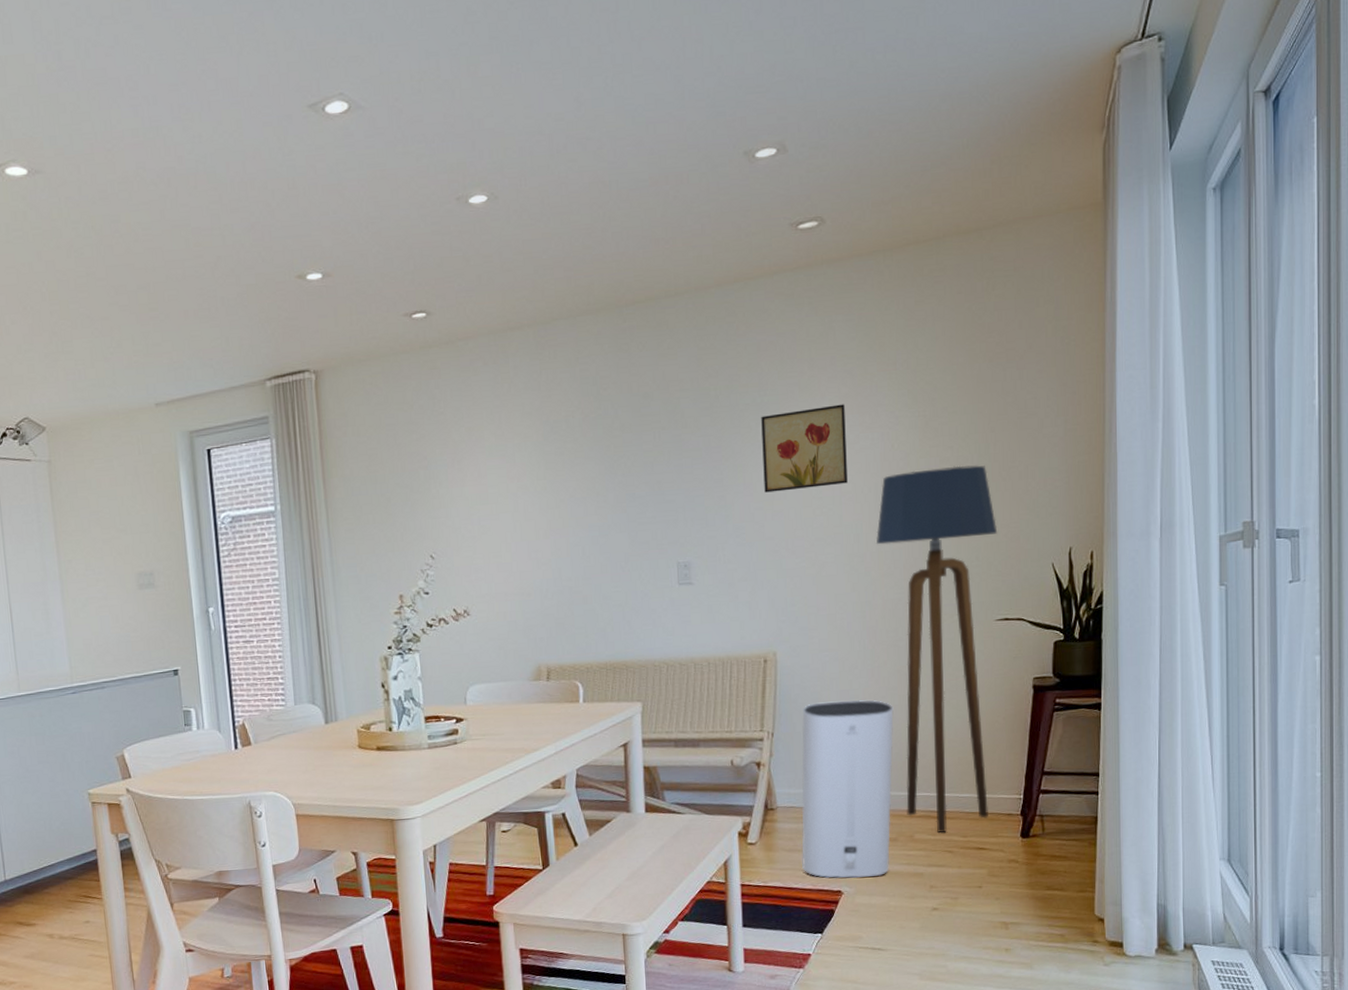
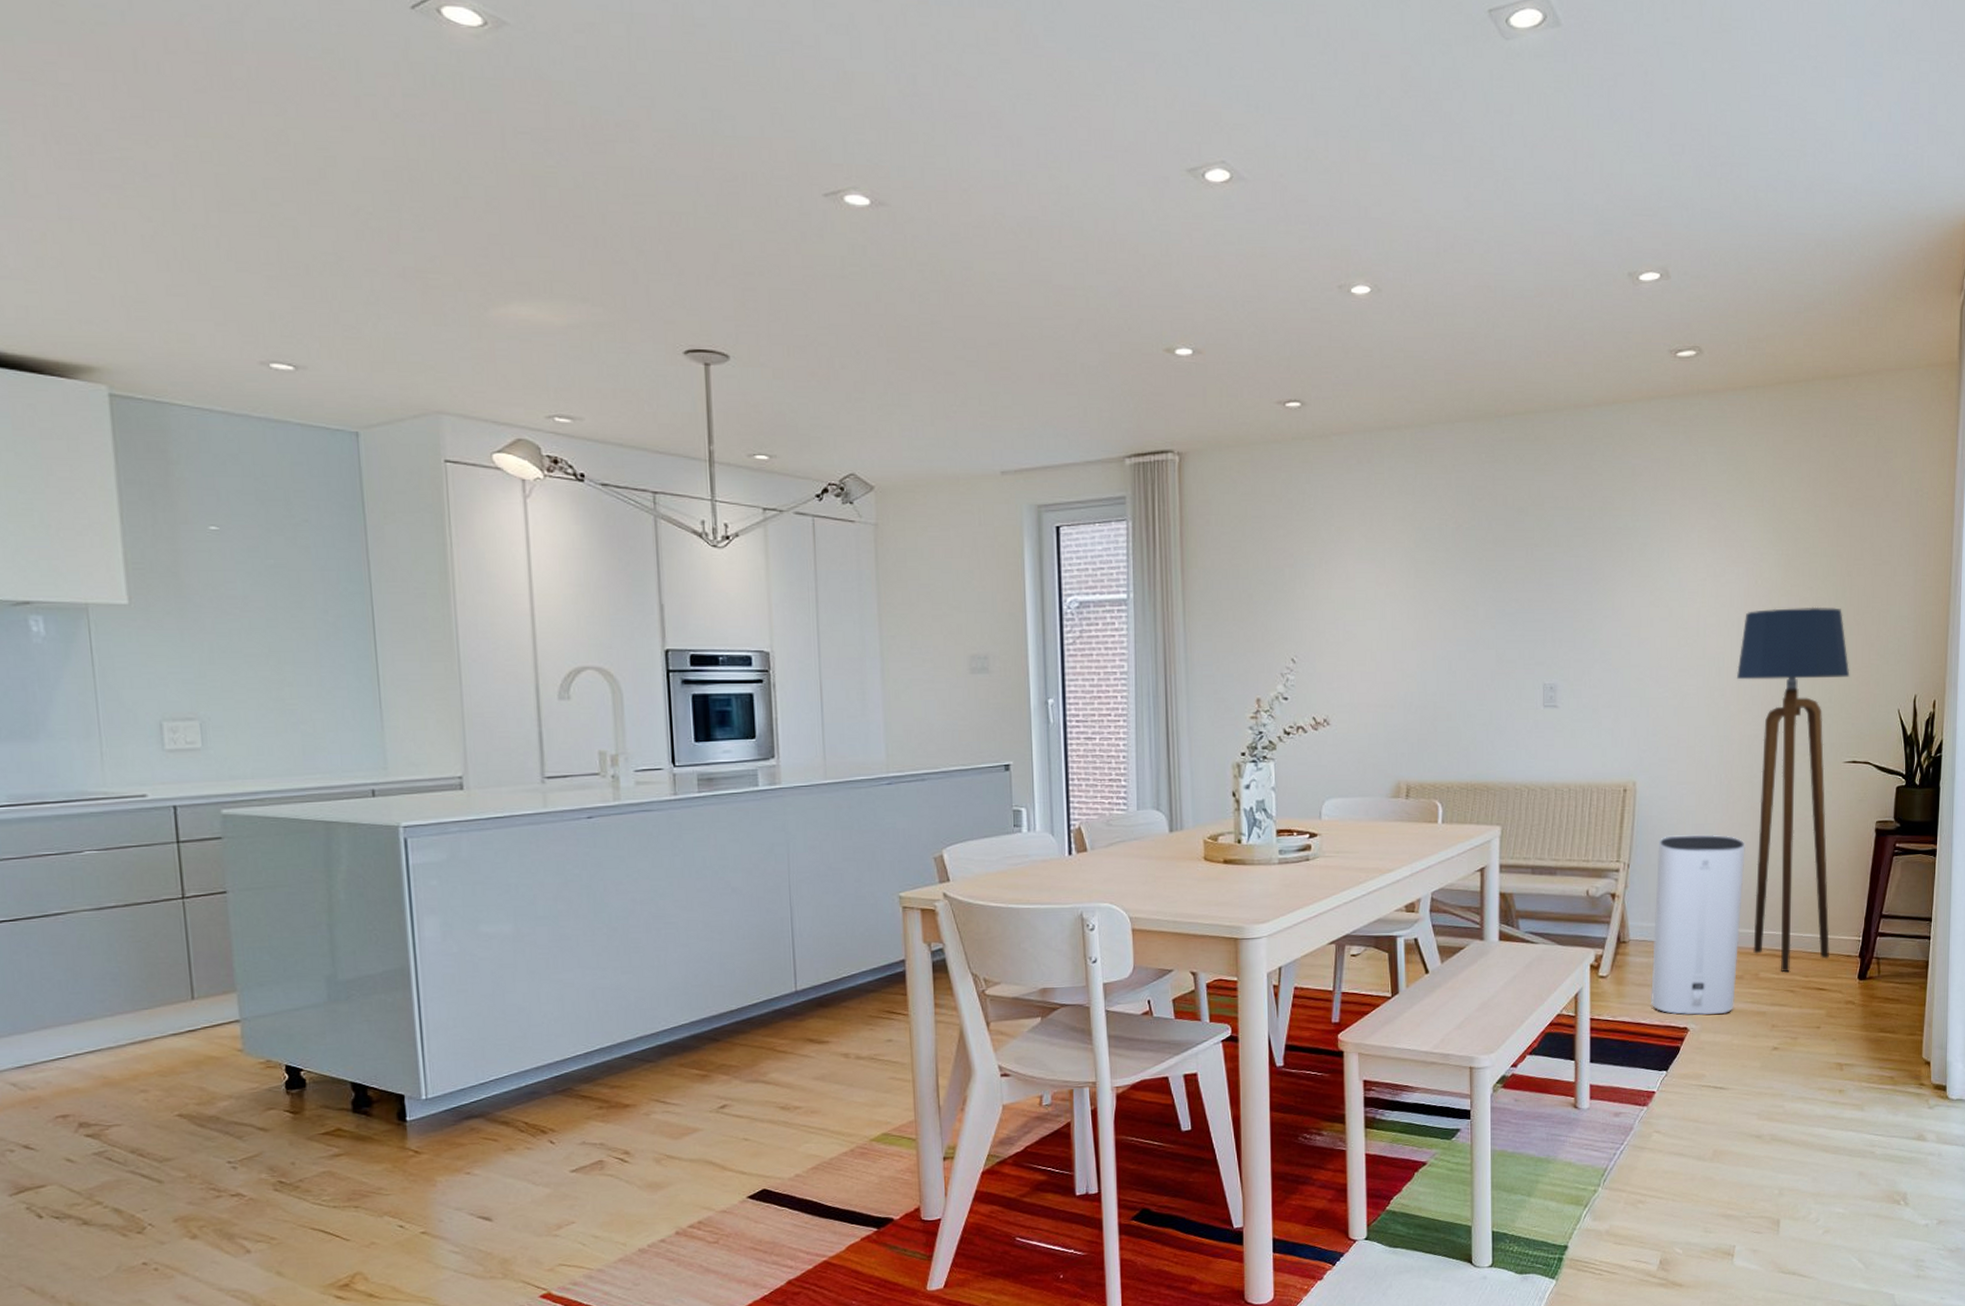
wall art: present [761,404,848,493] -> none [1632,536,1713,619]

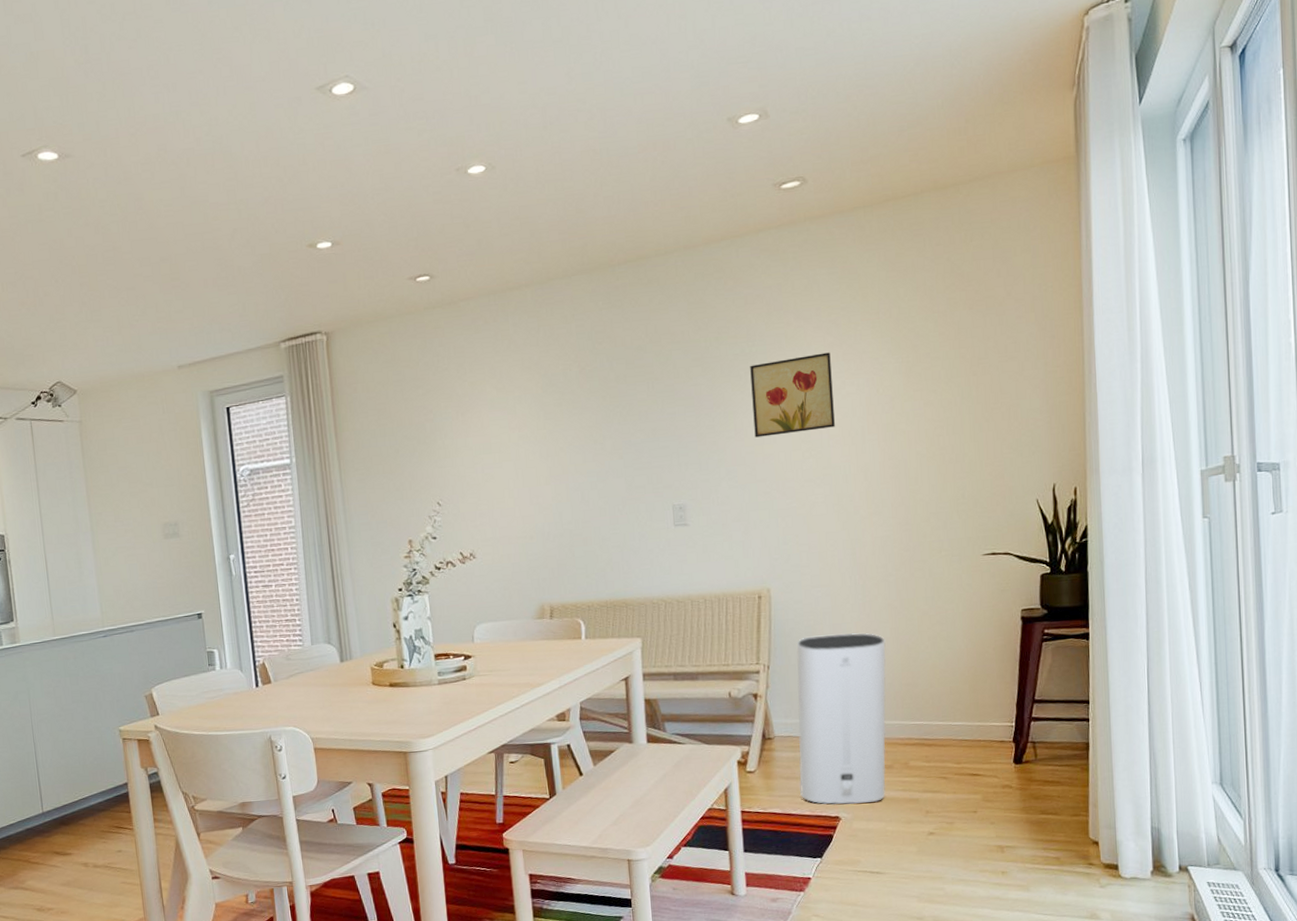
wall art: none [1632,536,1713,619] -> present [750,352,835,438]
floor lamp: present [1737,606,1850,973] -> none [864,407,983,761]

